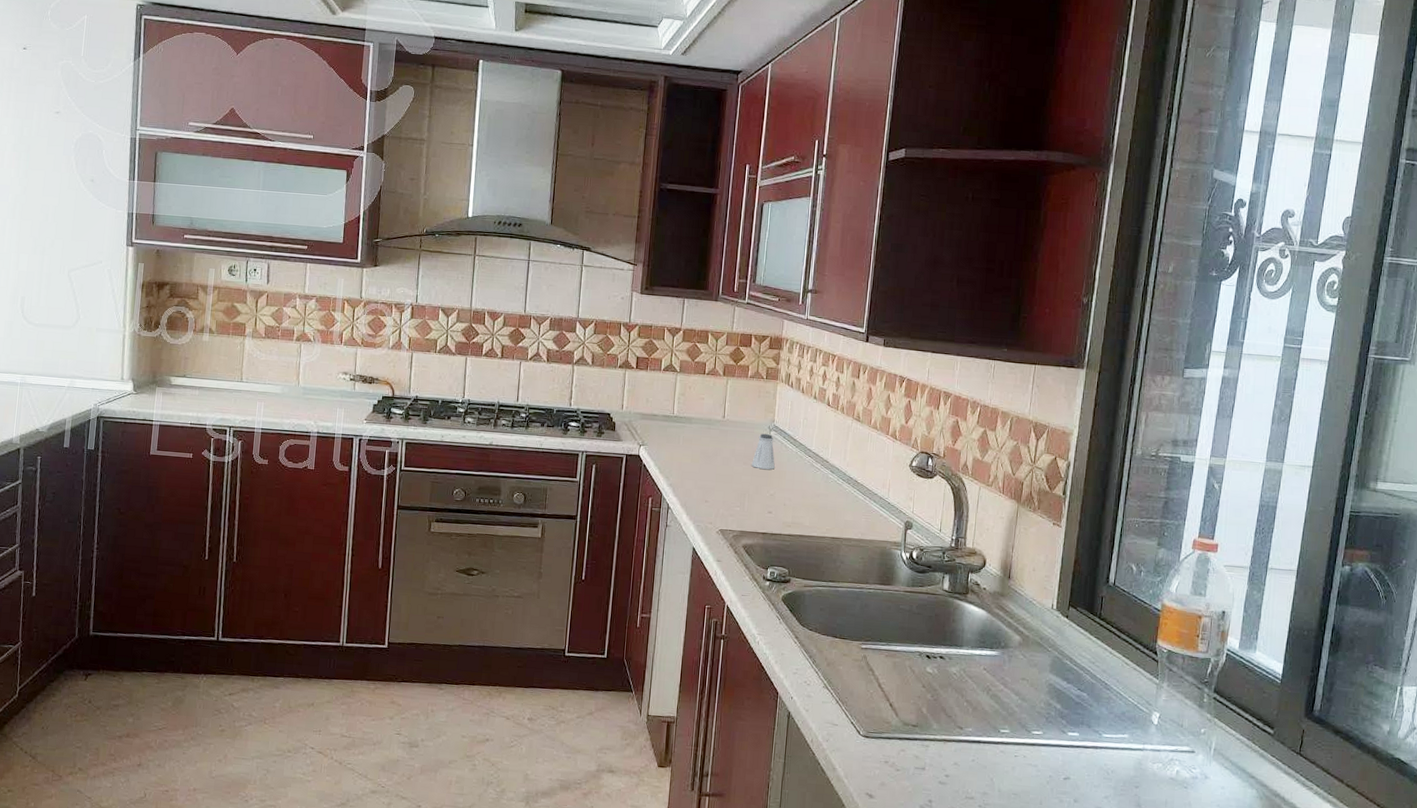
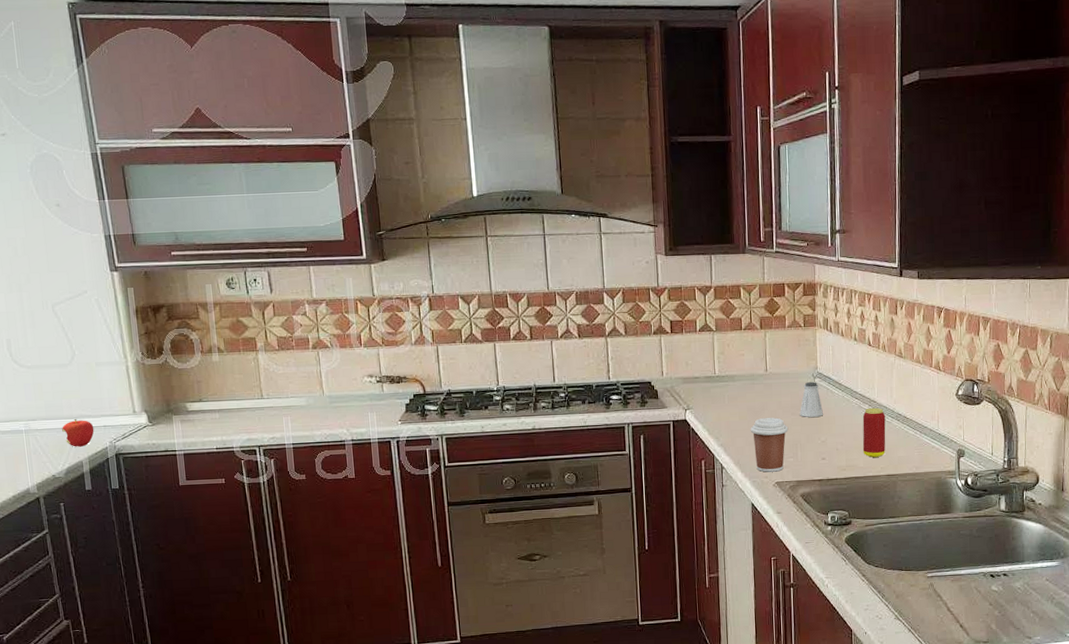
apple: none [54,379,83,406] -> present [62,419,94,447]
coffee cup: none [701,463,739,519] -> present [750,417,789,472]
beverage can: none [810,467,837,518] -> present [862,407,886,457]

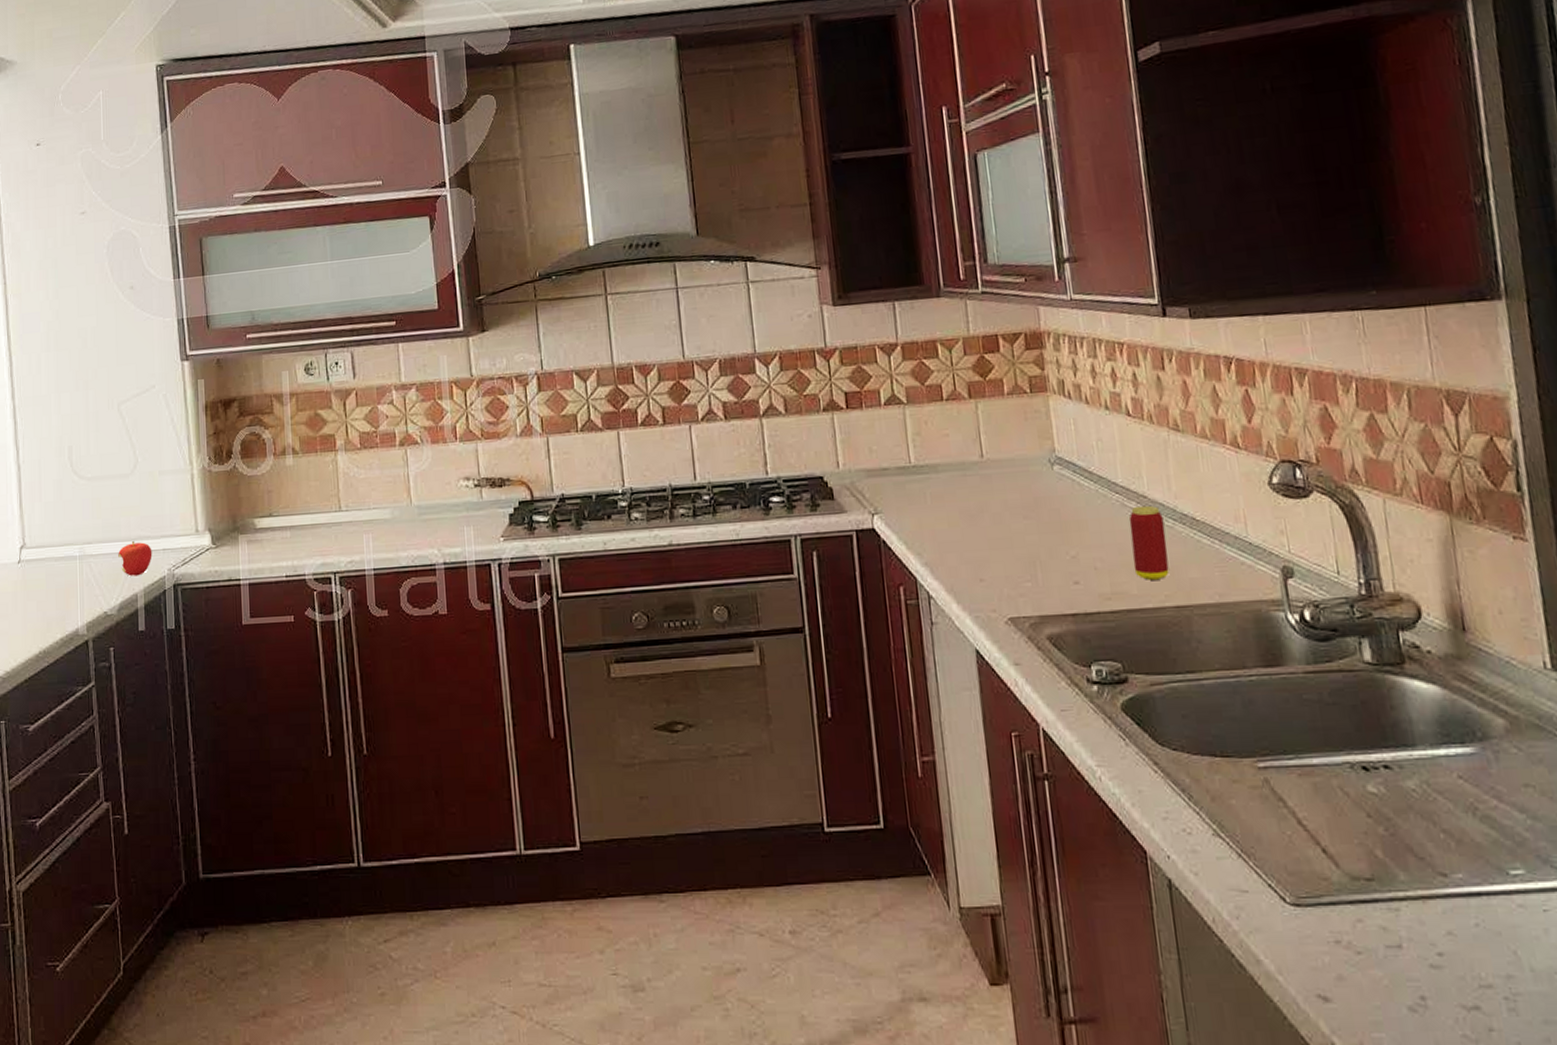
coffee cup: present [750,417,789,472] -> none [965,523,1021,604]
saltshaker: present [800,382,824,418] -> none [1035,470,1071,523]

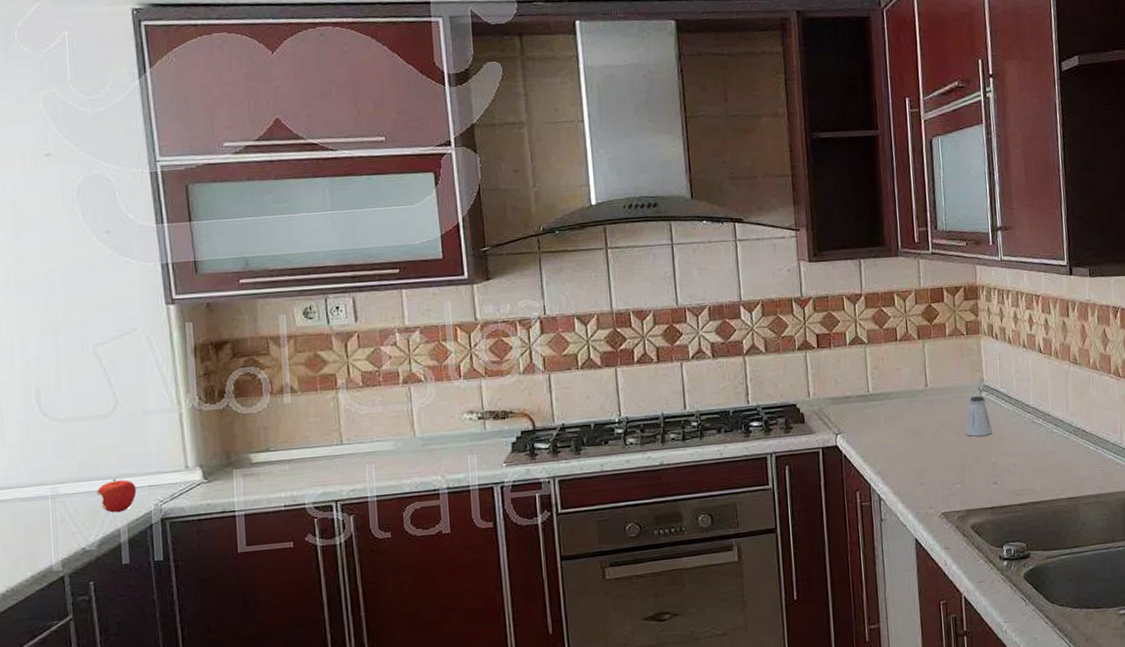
saltshaker: none [1035,470,1071,523] -> present [966,396,993,437]
beverage can: present [1129,505,1170,580] -> none [1036,421,1064,479]

